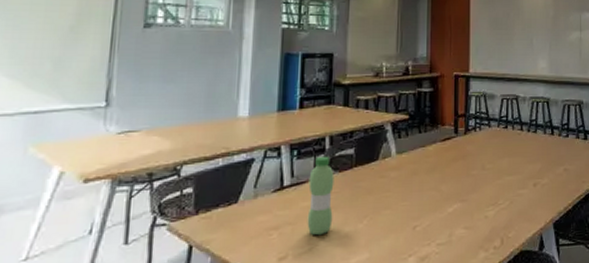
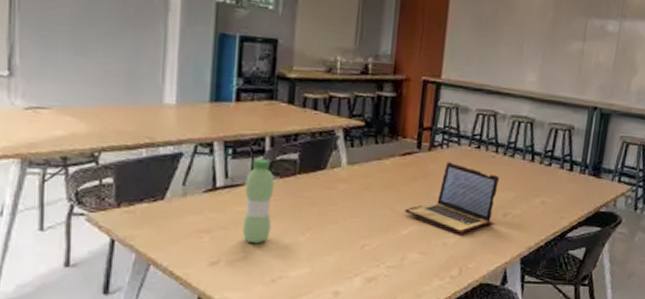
laptop: none [448,142,527,207] -> present [404,162,499,234]

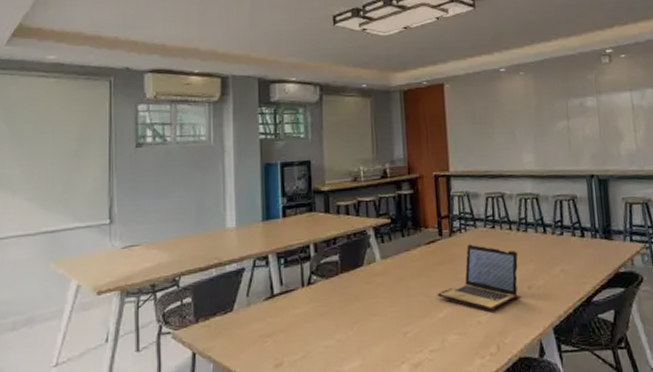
water bottle: present [242,158,275,244] -> none [297,263,324,343]

